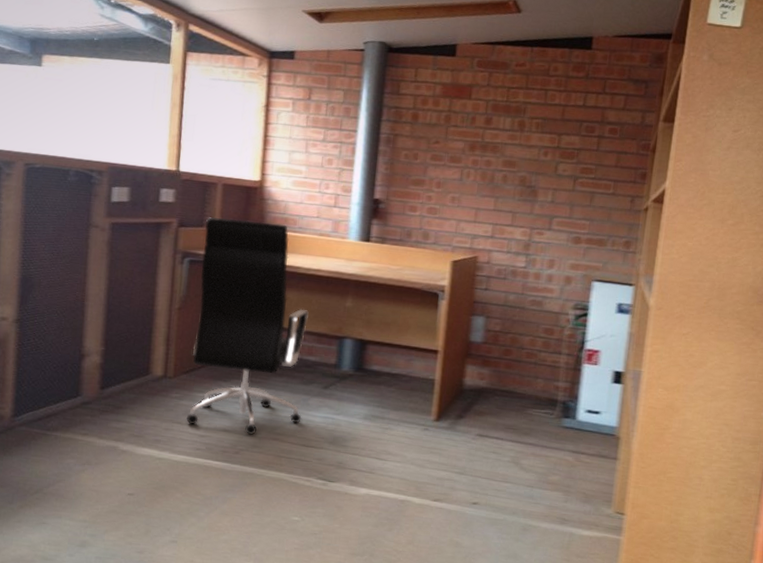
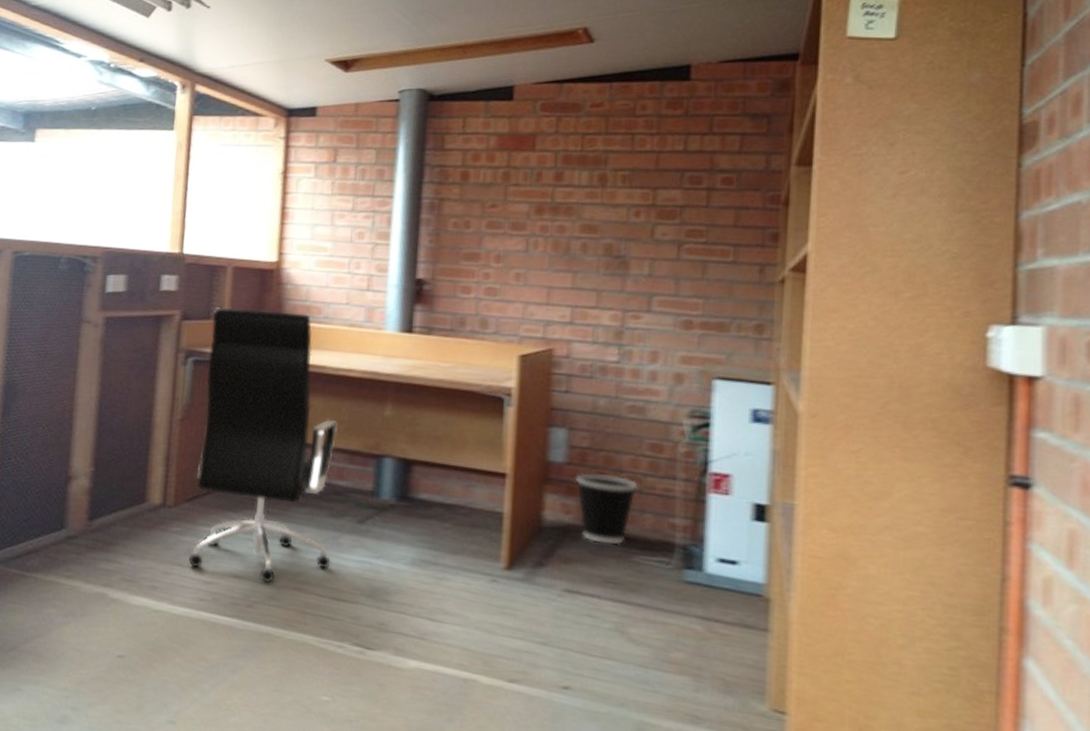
wastebasket: none [489,349,534,402] -> present [575,472,638,546]

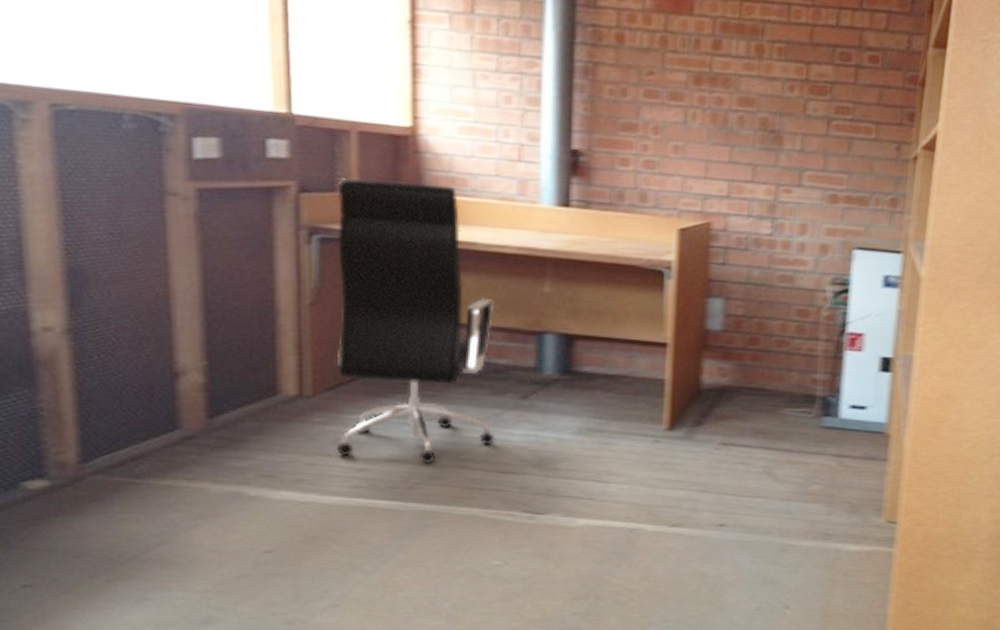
wastebasket: present [575,472,638,546] -> none [731,338,786,401]

